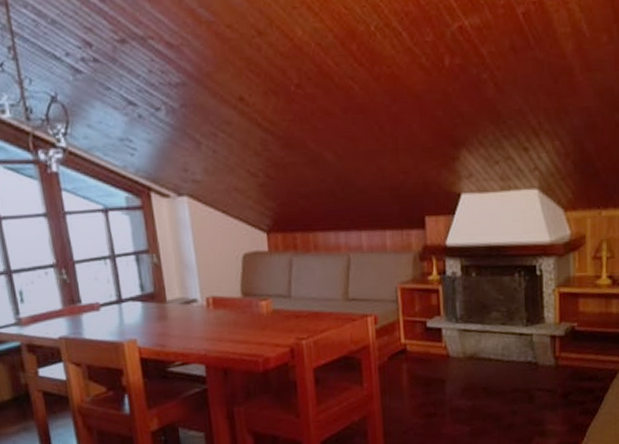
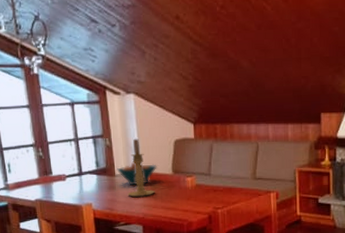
fruit bowl: none [169,283,222,313] -> present [117,161,157,185]
candle holder: none [183,253,220,329] -> present [127,138,155,197]

